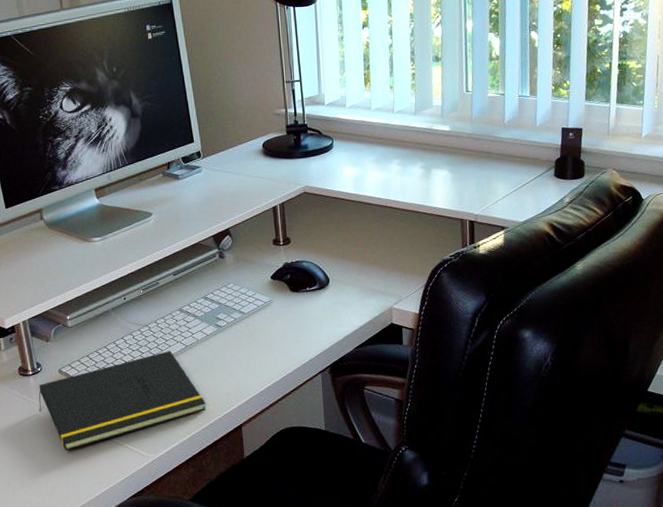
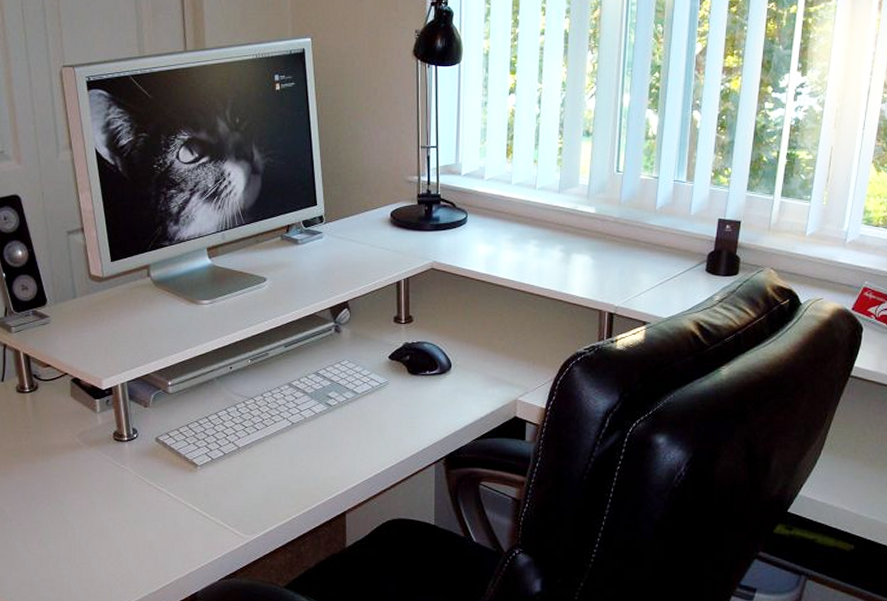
notepad: present [38,351,206,451] -> none [132,427,309,524]

